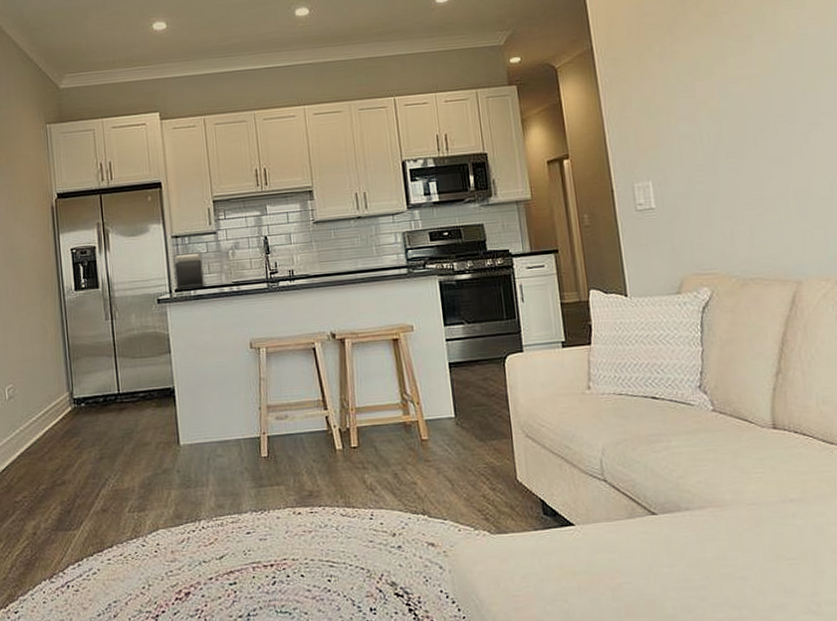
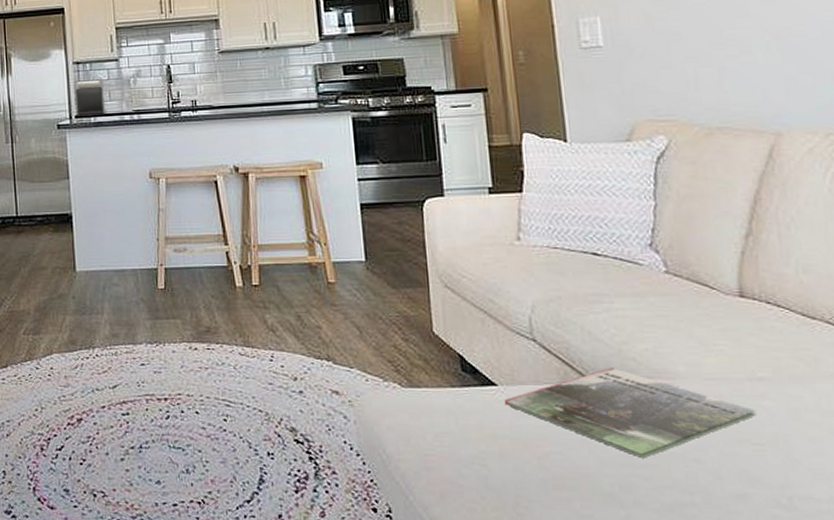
magazine: none [582,500,790,581] -> present [505,368,757,458]

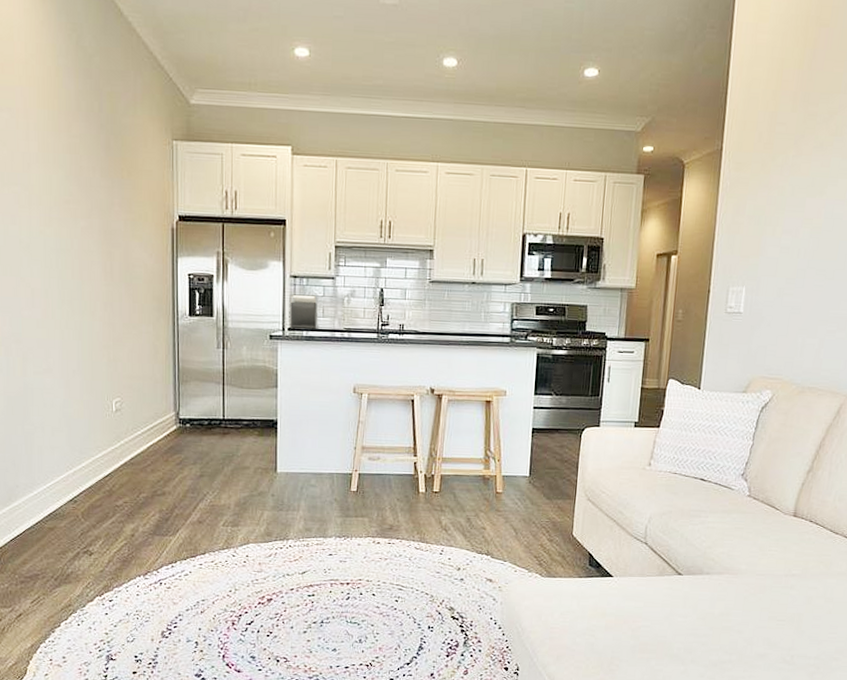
magazine: present [505,368,757,458] -> none [616,565,786,630]

